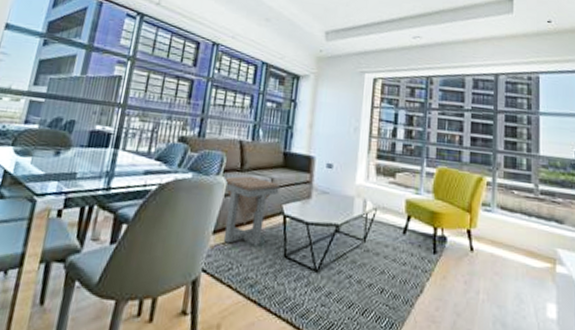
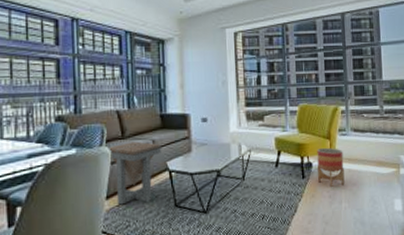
planter: none [451,221,486,271] -> present [317,147,345,187]

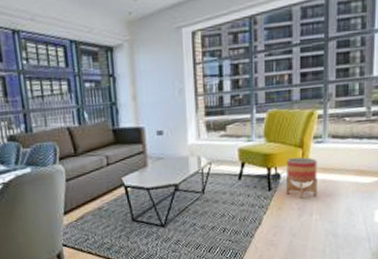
side table: present [109,141,162,205] -> none [62,158,116,220]

